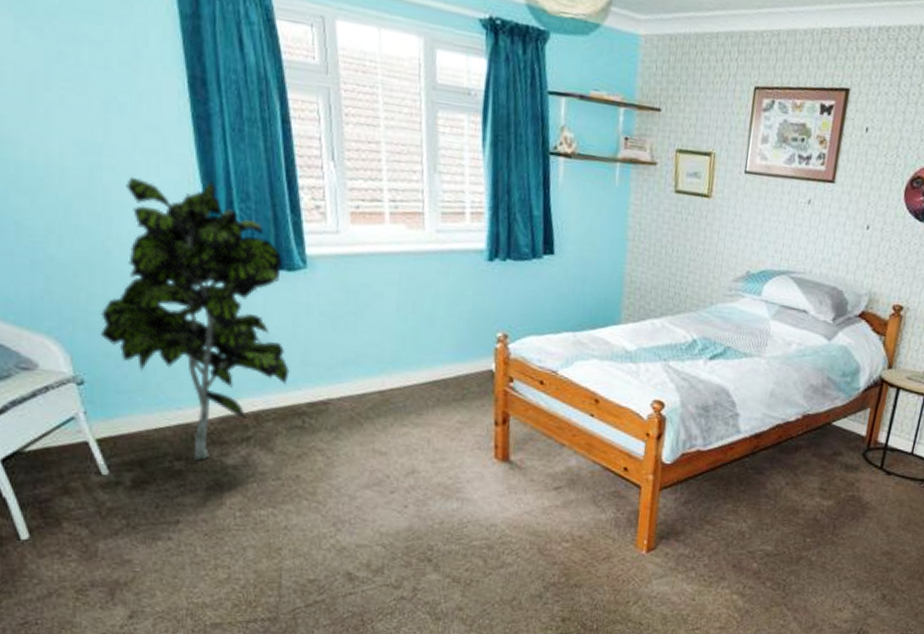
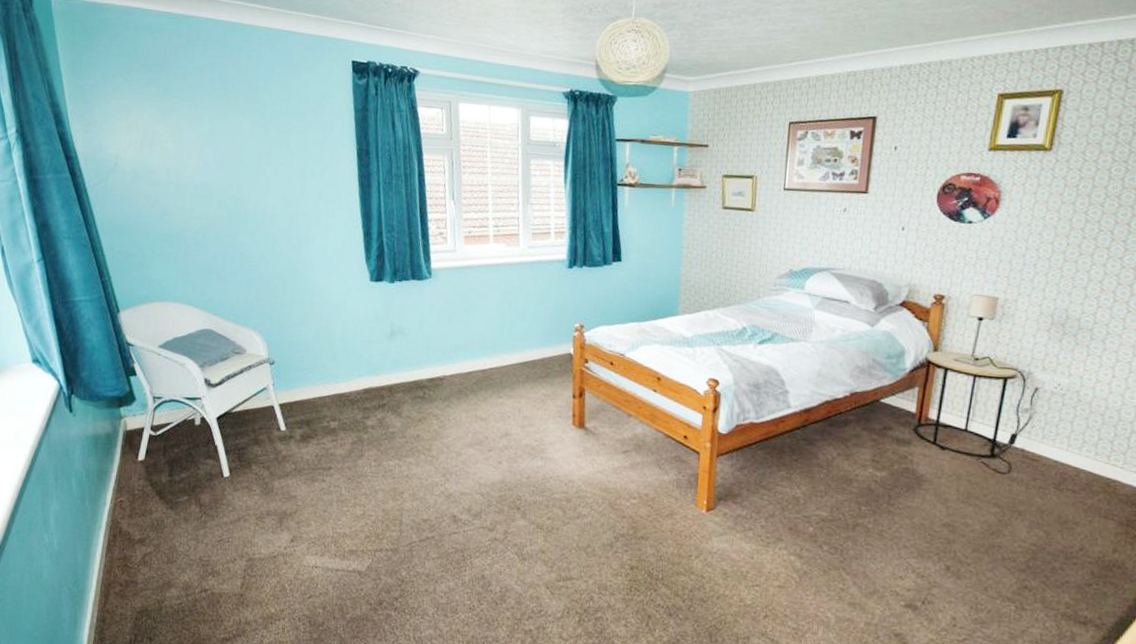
indoor plant: present [99,176,290,460] -> none [287,219,416,421]

